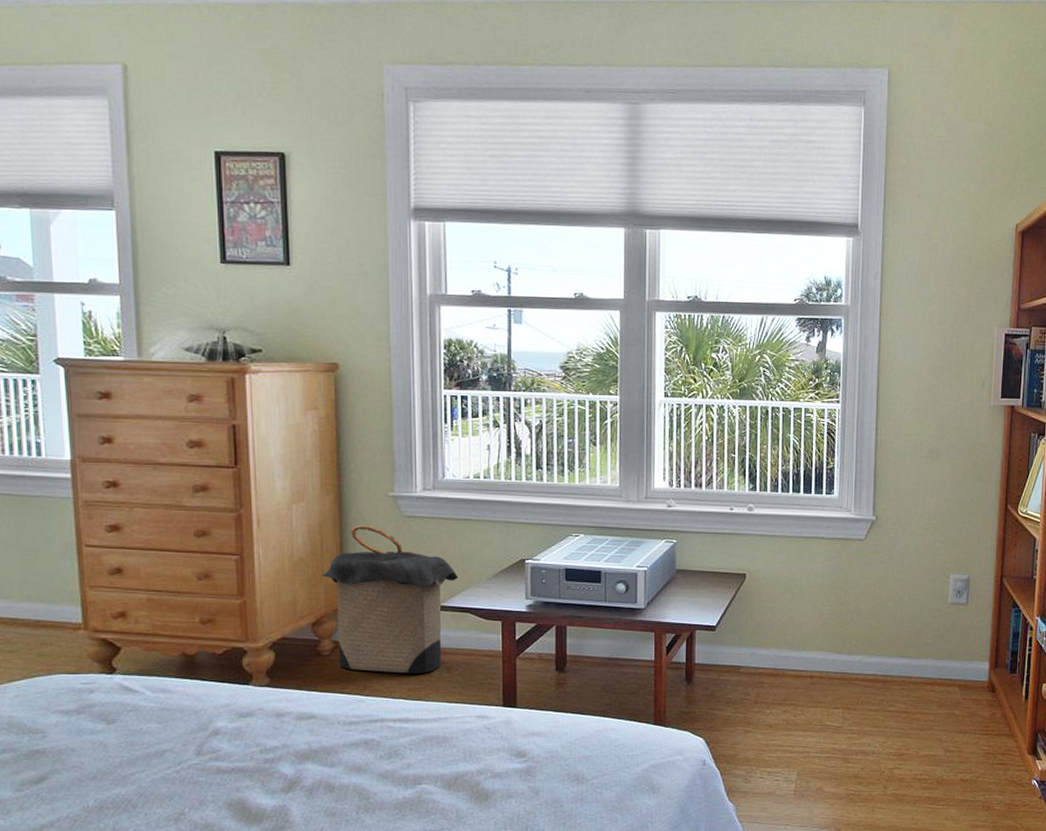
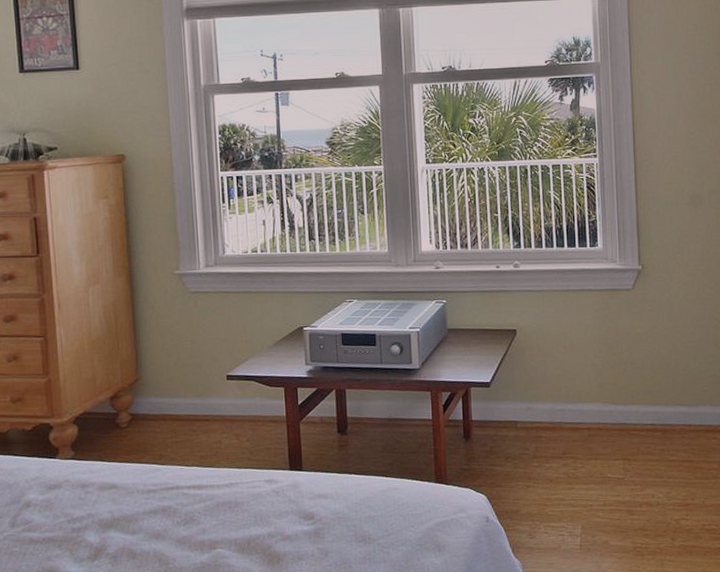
laundry hamper: present [321,525,458,674] -> none [117,302,242,442]

